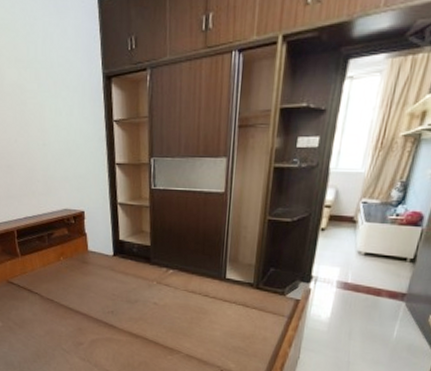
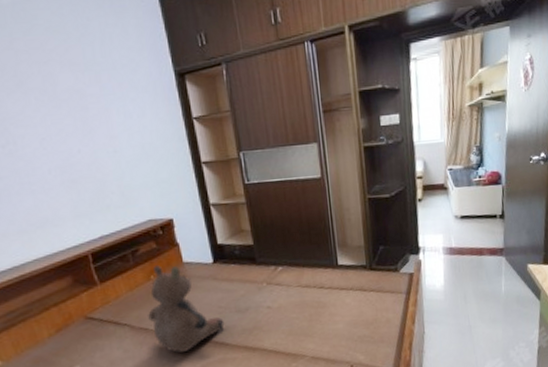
teddy bear: none [55,249,116,326] -> present [148,265,225,353]

